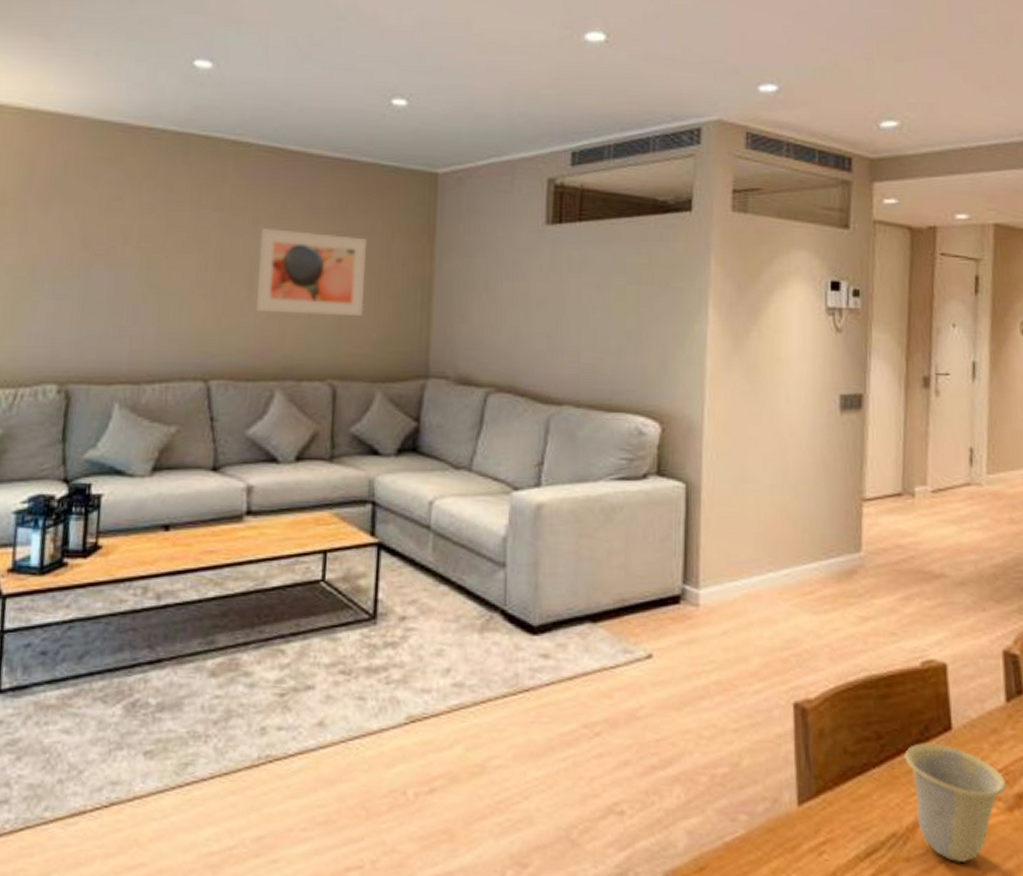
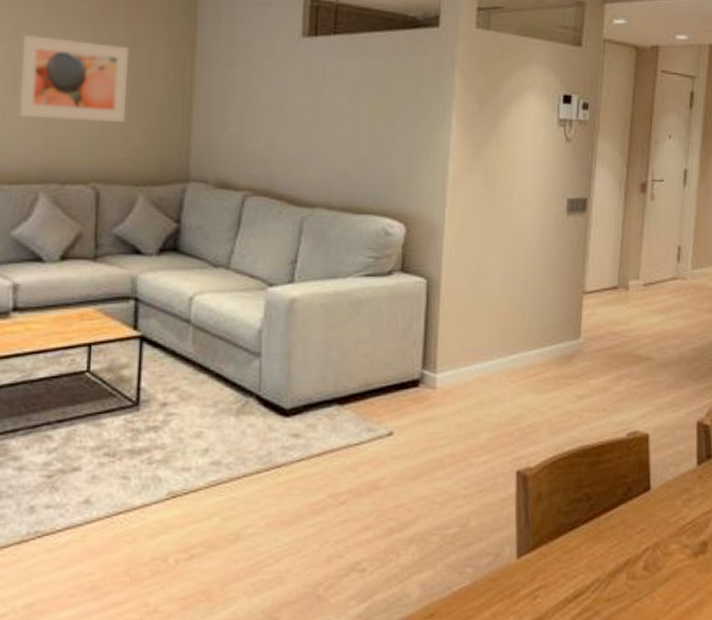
cup: present [904,743,1007,862] -> none [610,502,694,600]

